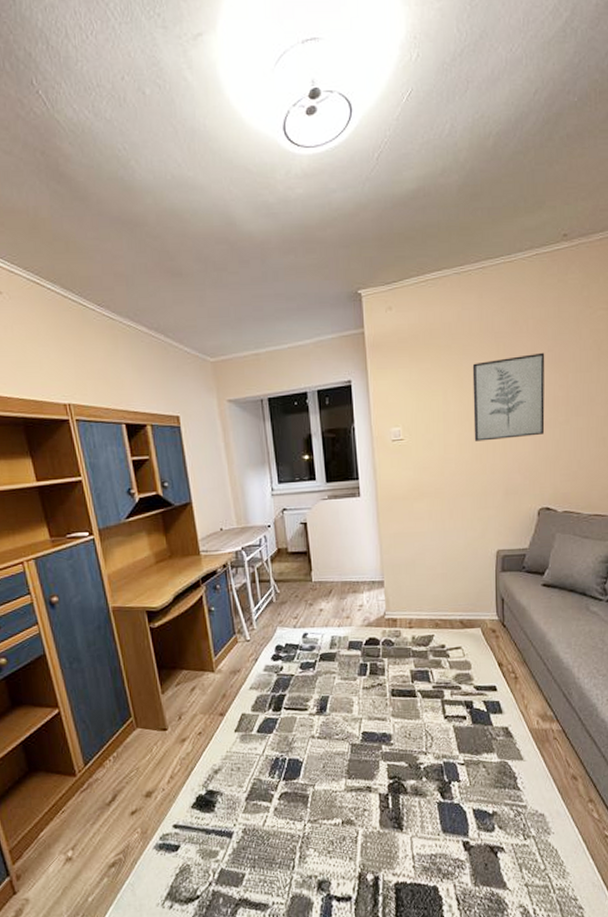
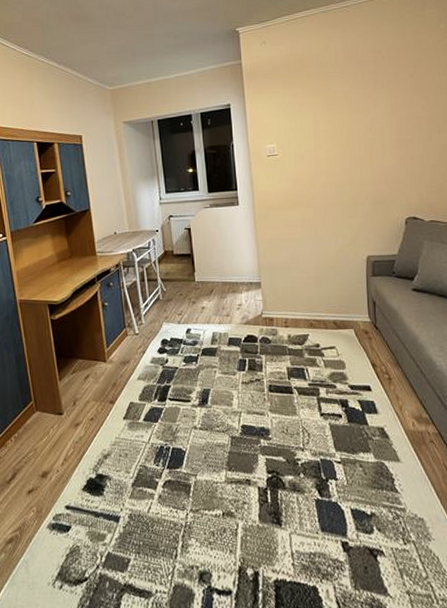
wall art: present [472,352,545,441] -> none [339,77,409,157]

